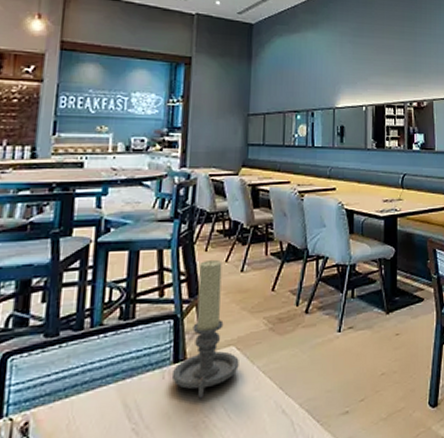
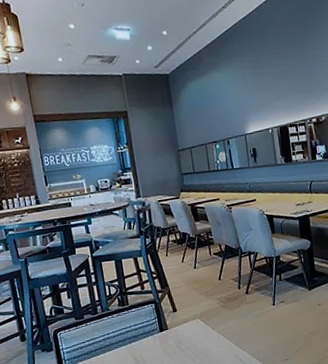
candle holder: present [171,259,239,399] -> none [160,261,205,354]

